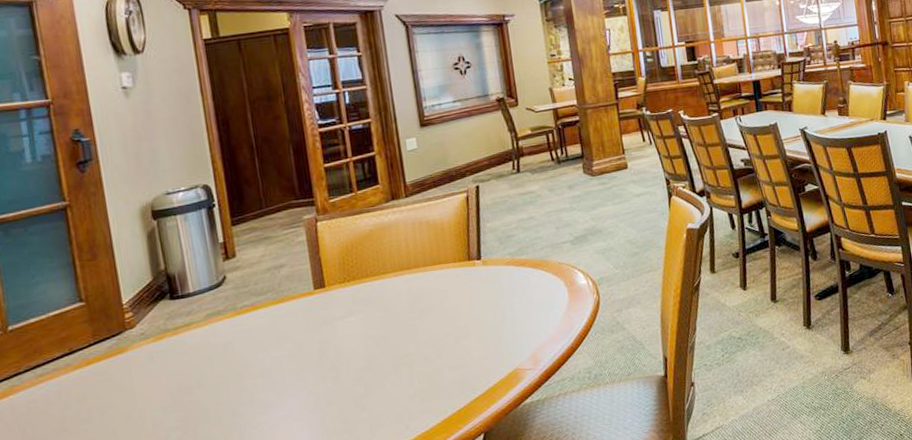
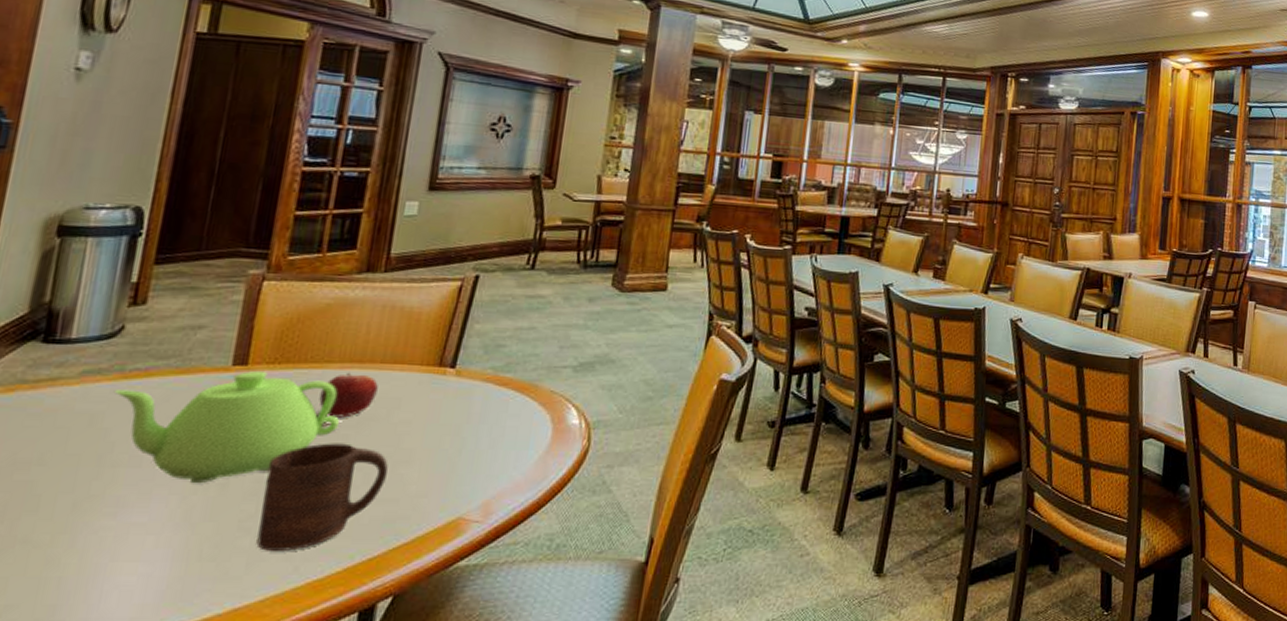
teapot: none [234,288,406,380] -> present [113,371,339,483]
cup: none [363,330,454,419] -> present [256,443,388,551]
fruit: none [385,277,428,314] -> present [319,372,378,418]

